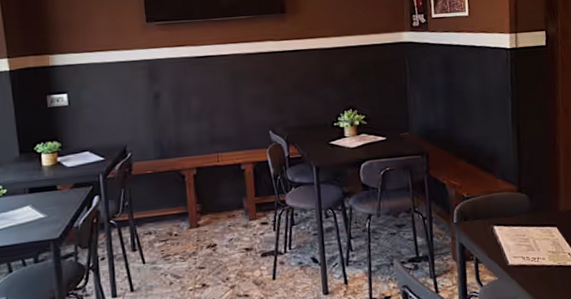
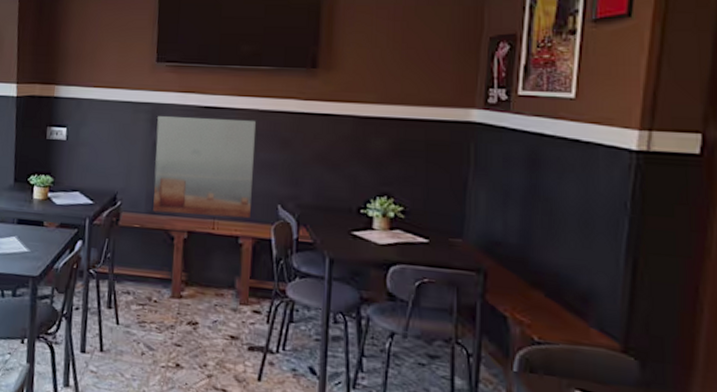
wall art: none [155,64,248,157] -> present [153,116,257,219]

